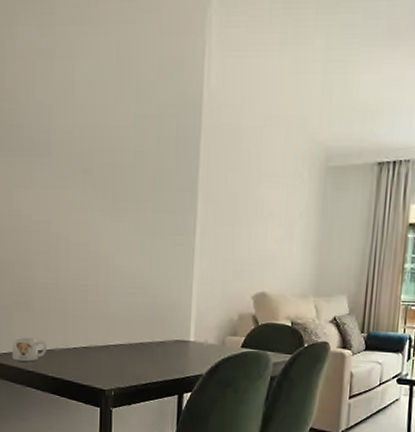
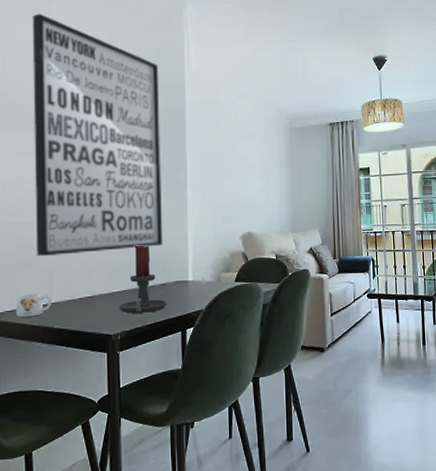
wall art: none [32,13,172,301] -> present [32,13,163,257]
candle holder: none [113,296,166,371] -> present [118,245,168,314]

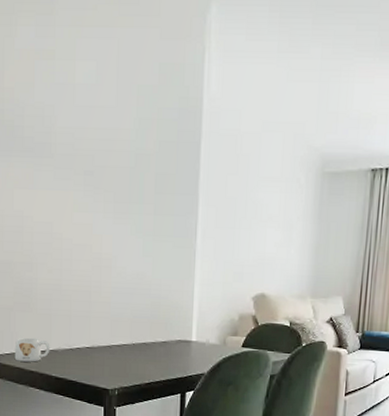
wall art: present [32,13,163,257] -> none [32,14,173,301]
candle holder: present [118,245,168,314] -> none [117,297,169,371]

